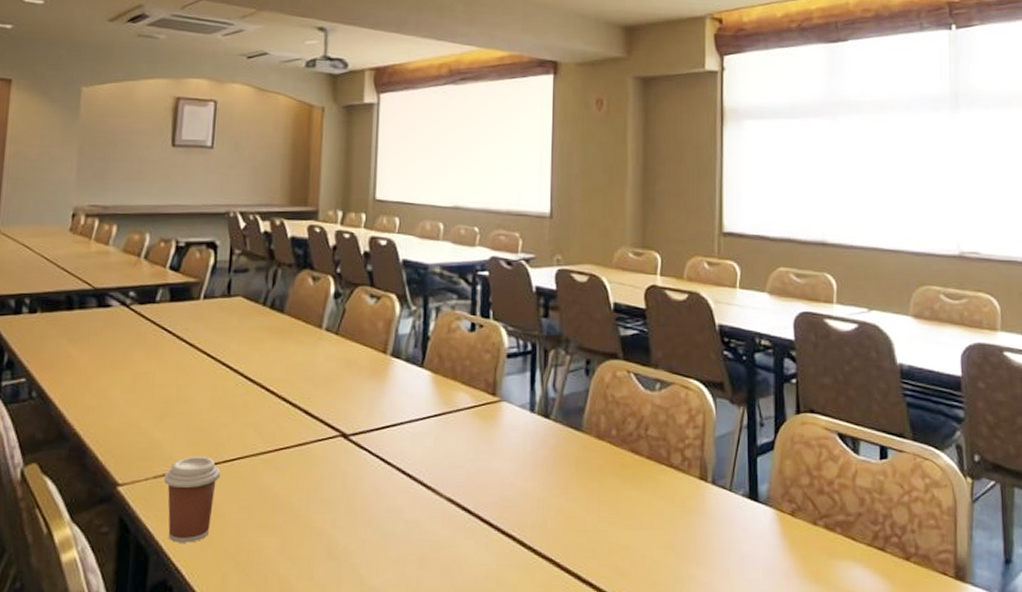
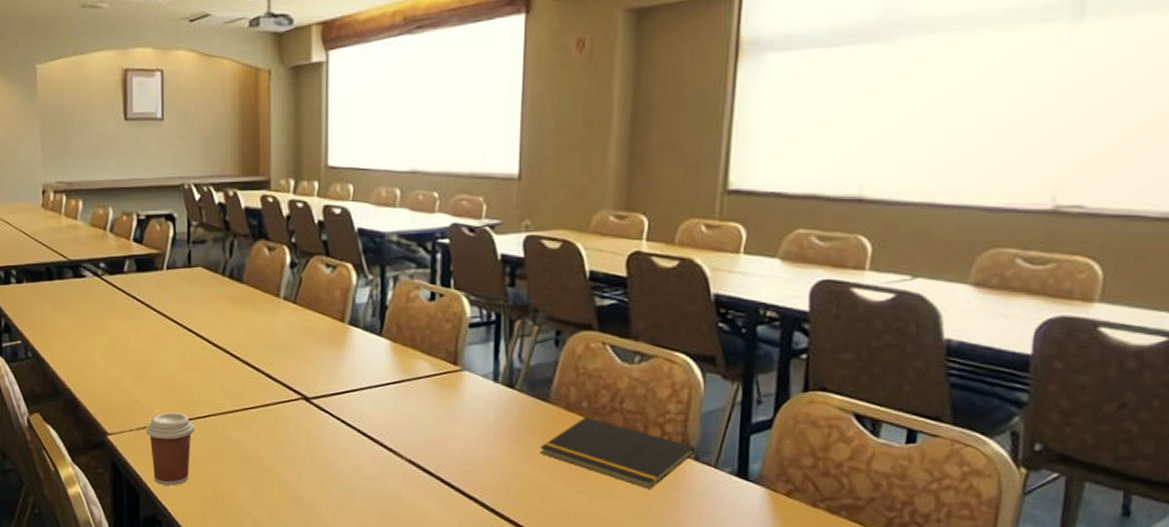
notepad: none [575,445,713,516] -> present [540,417,696,489]

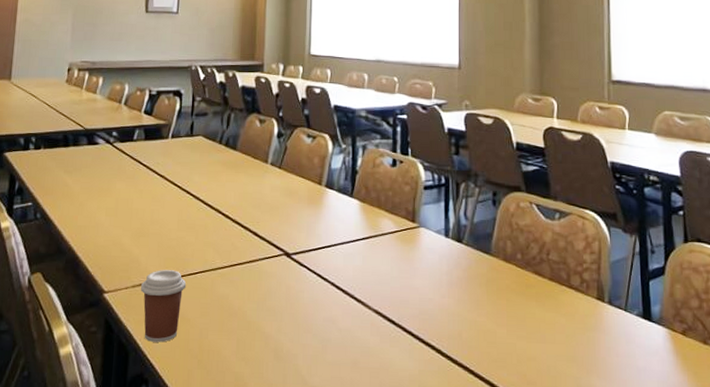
notepad: present [540,417,696,489] -> none [485,267,609,332]

